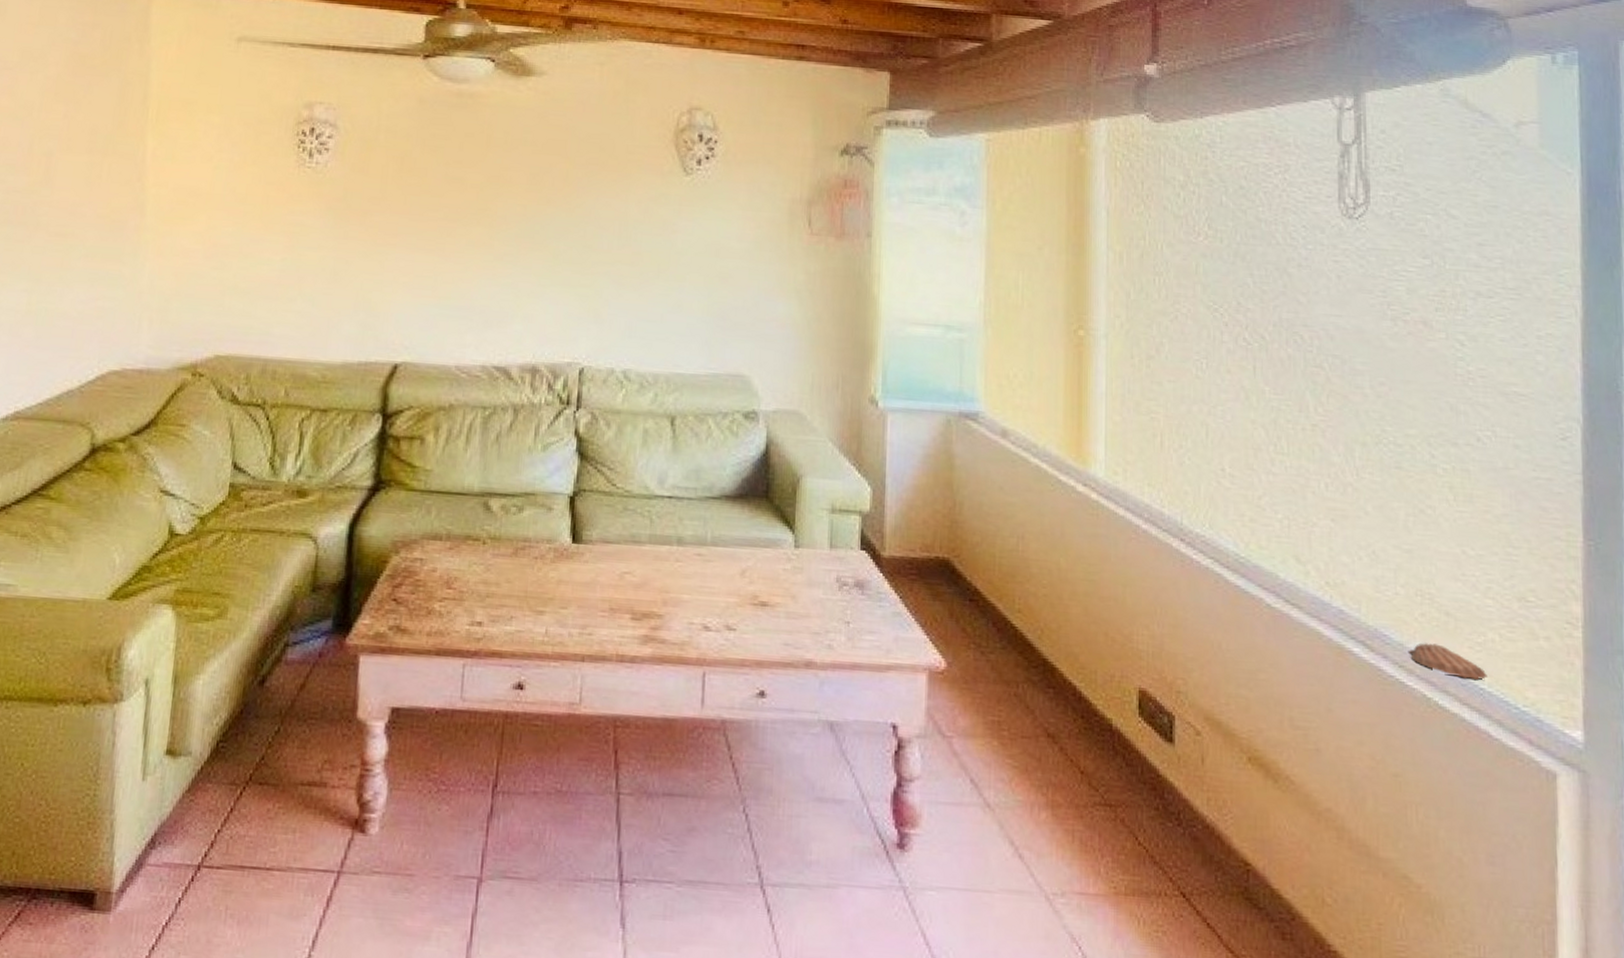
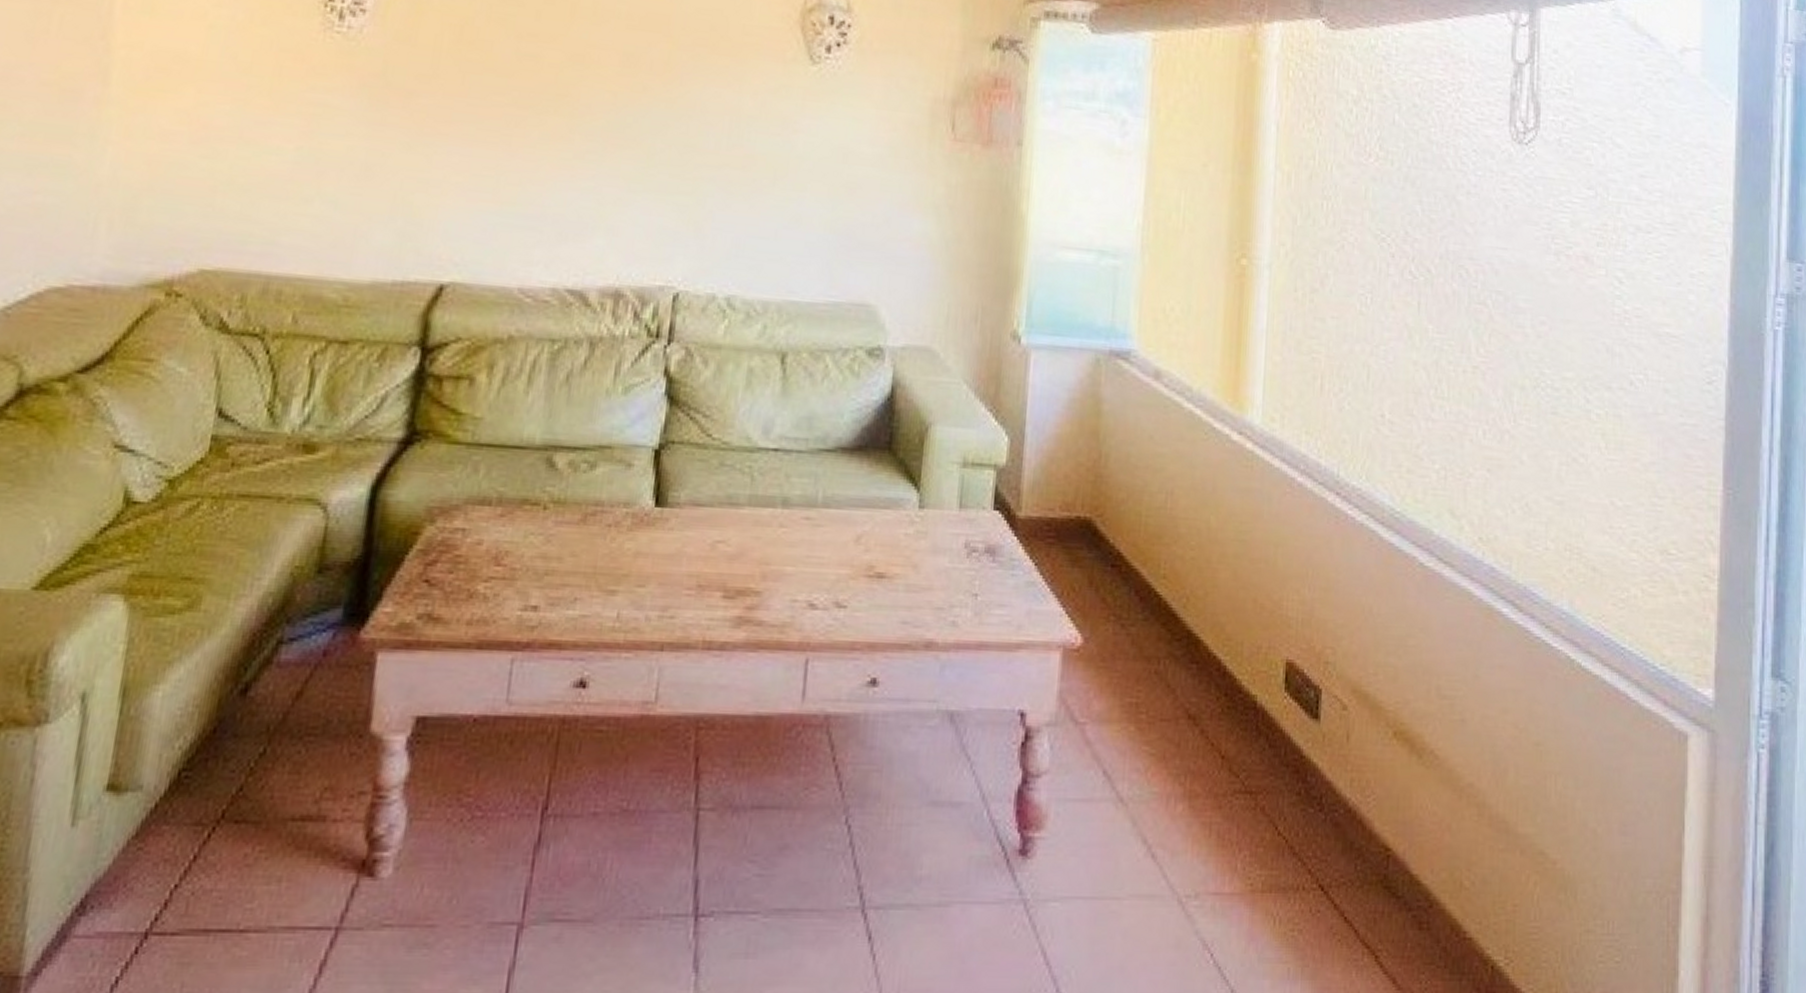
seashell: present [1409,643,1487,680] -> none [1556,601,1629,639]

